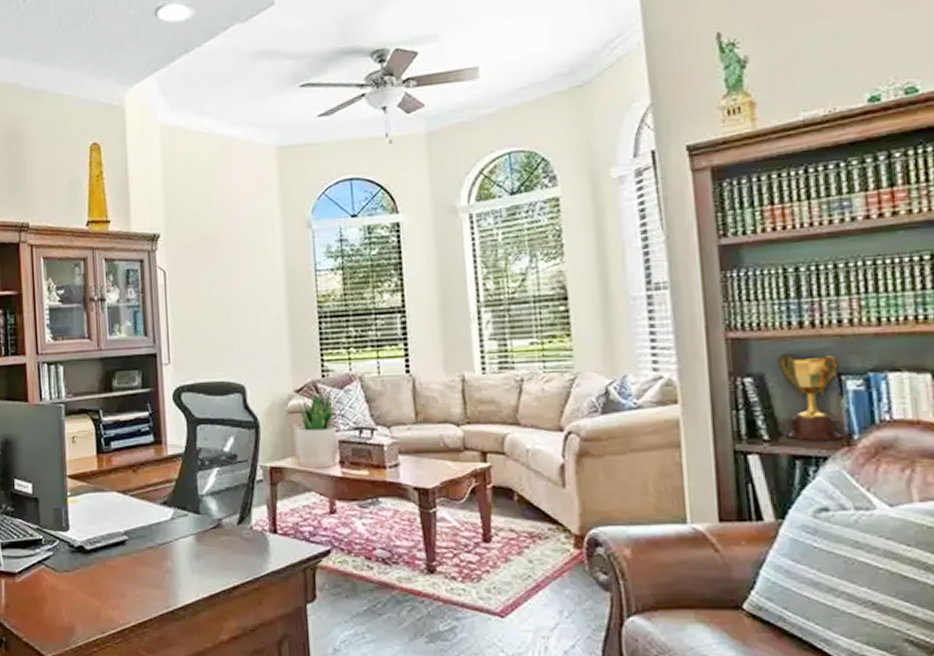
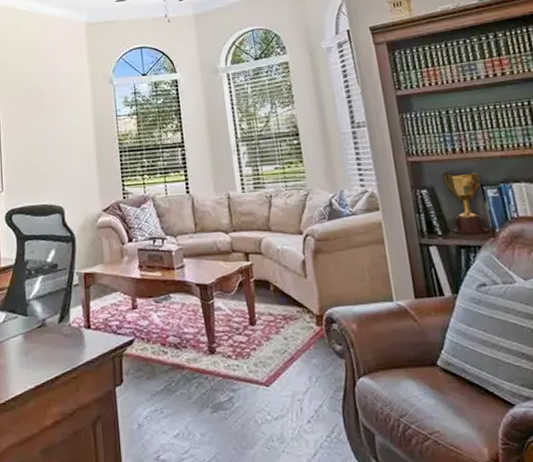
planter: present [296,388,337,468] -> none [104,208,137,273]

